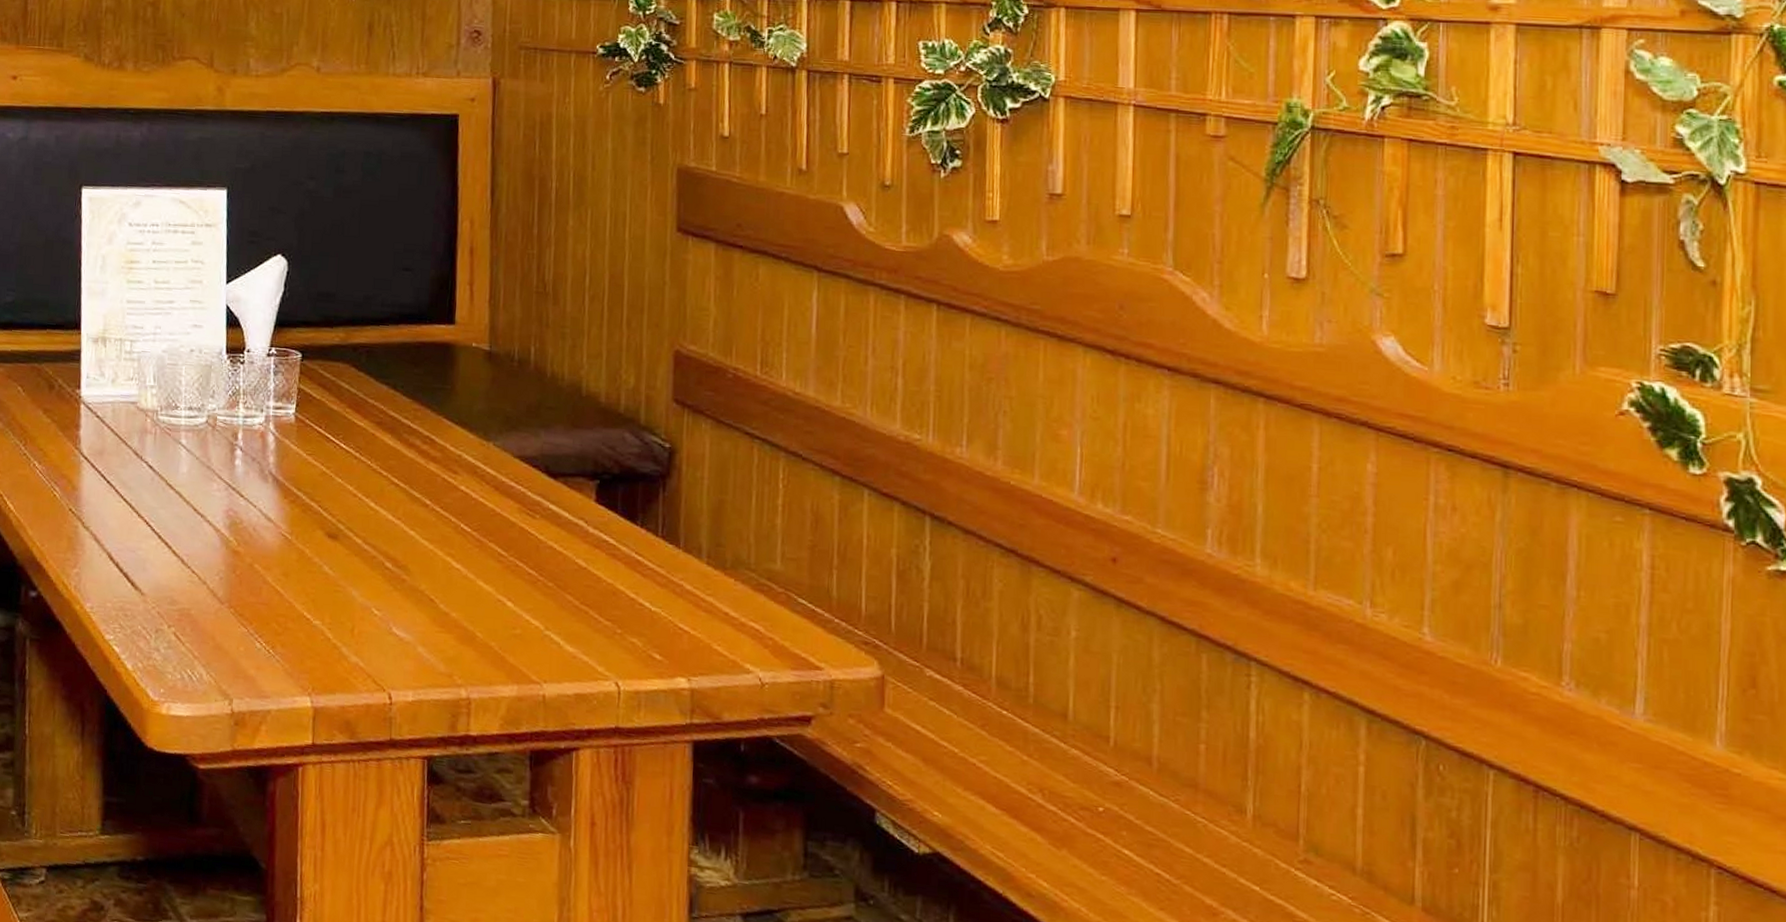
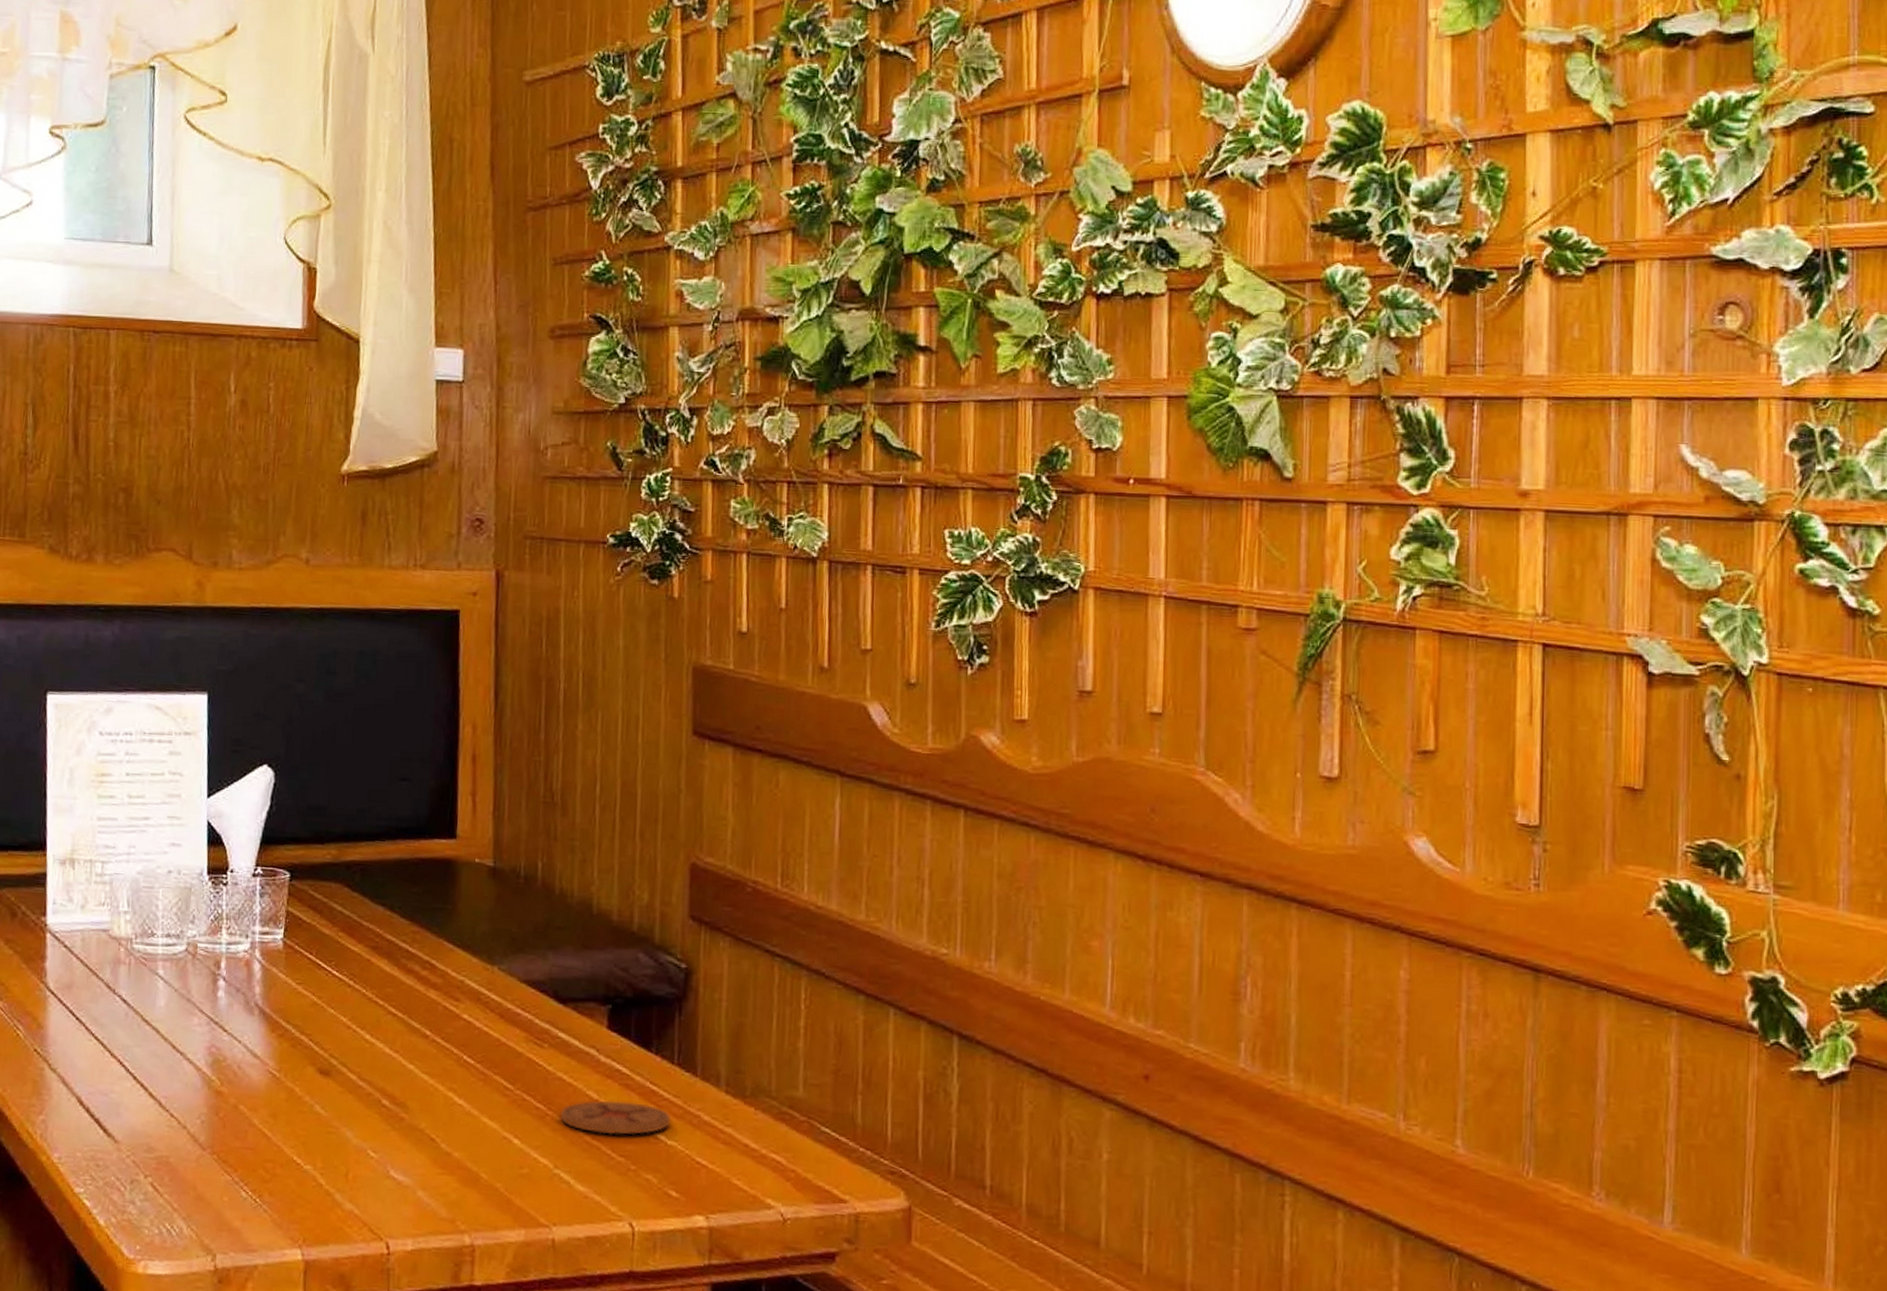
coaster: none [551,568,655,601] -> present [560,1101,670,1135]

